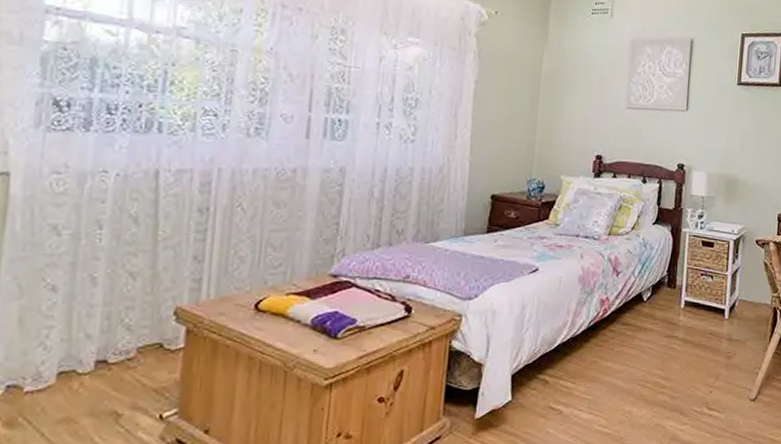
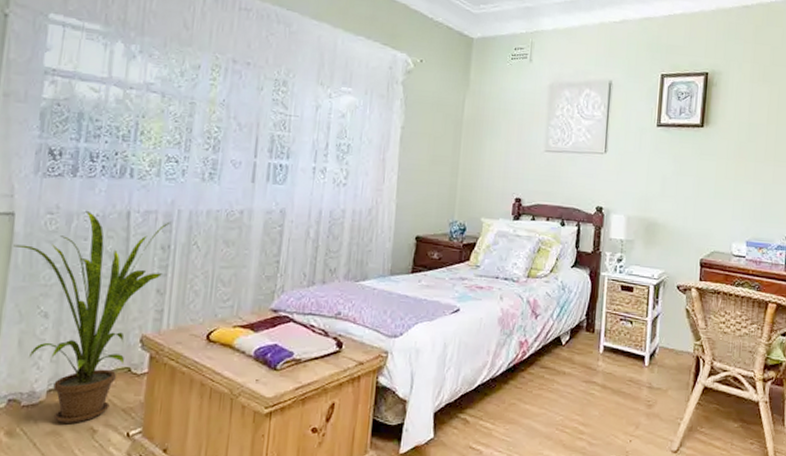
house plant: none [9,171,209,408] -> present [13,211,170,423]

